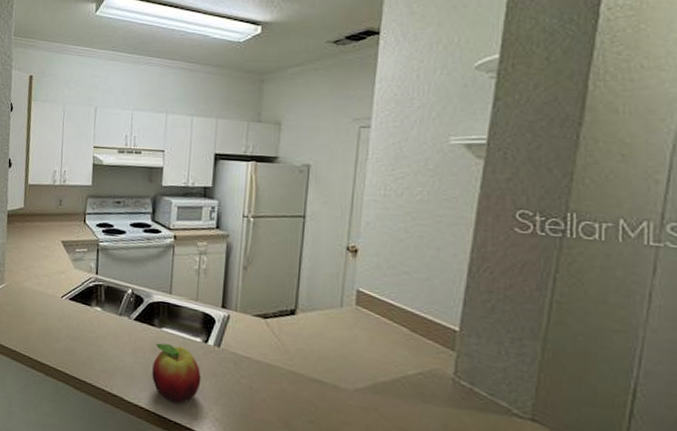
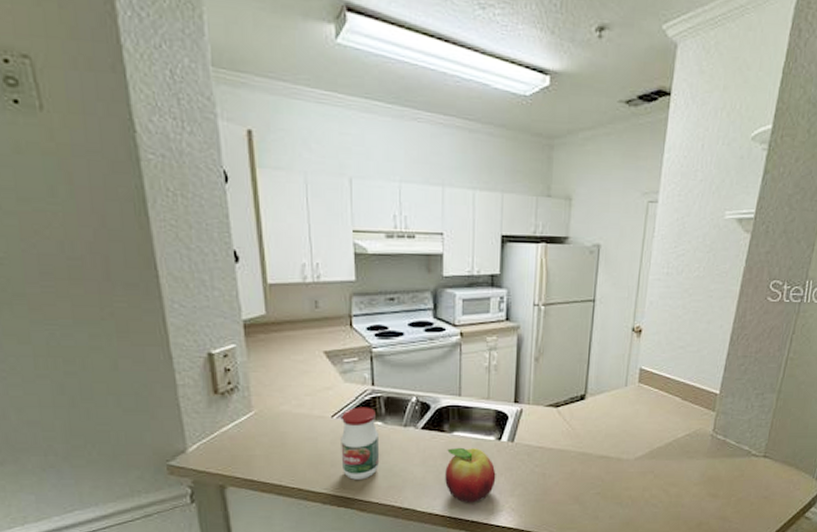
jar: none [65,291,97,359] -> present [341,407,380,480]

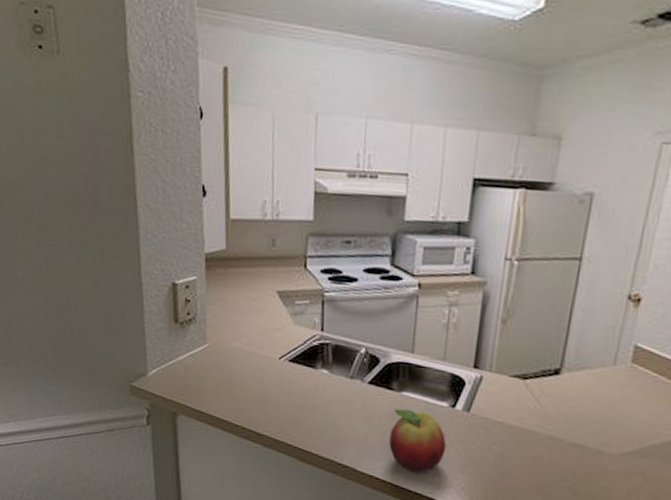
jar: present [341,407,380,480] -> none [285,351,324,428]

